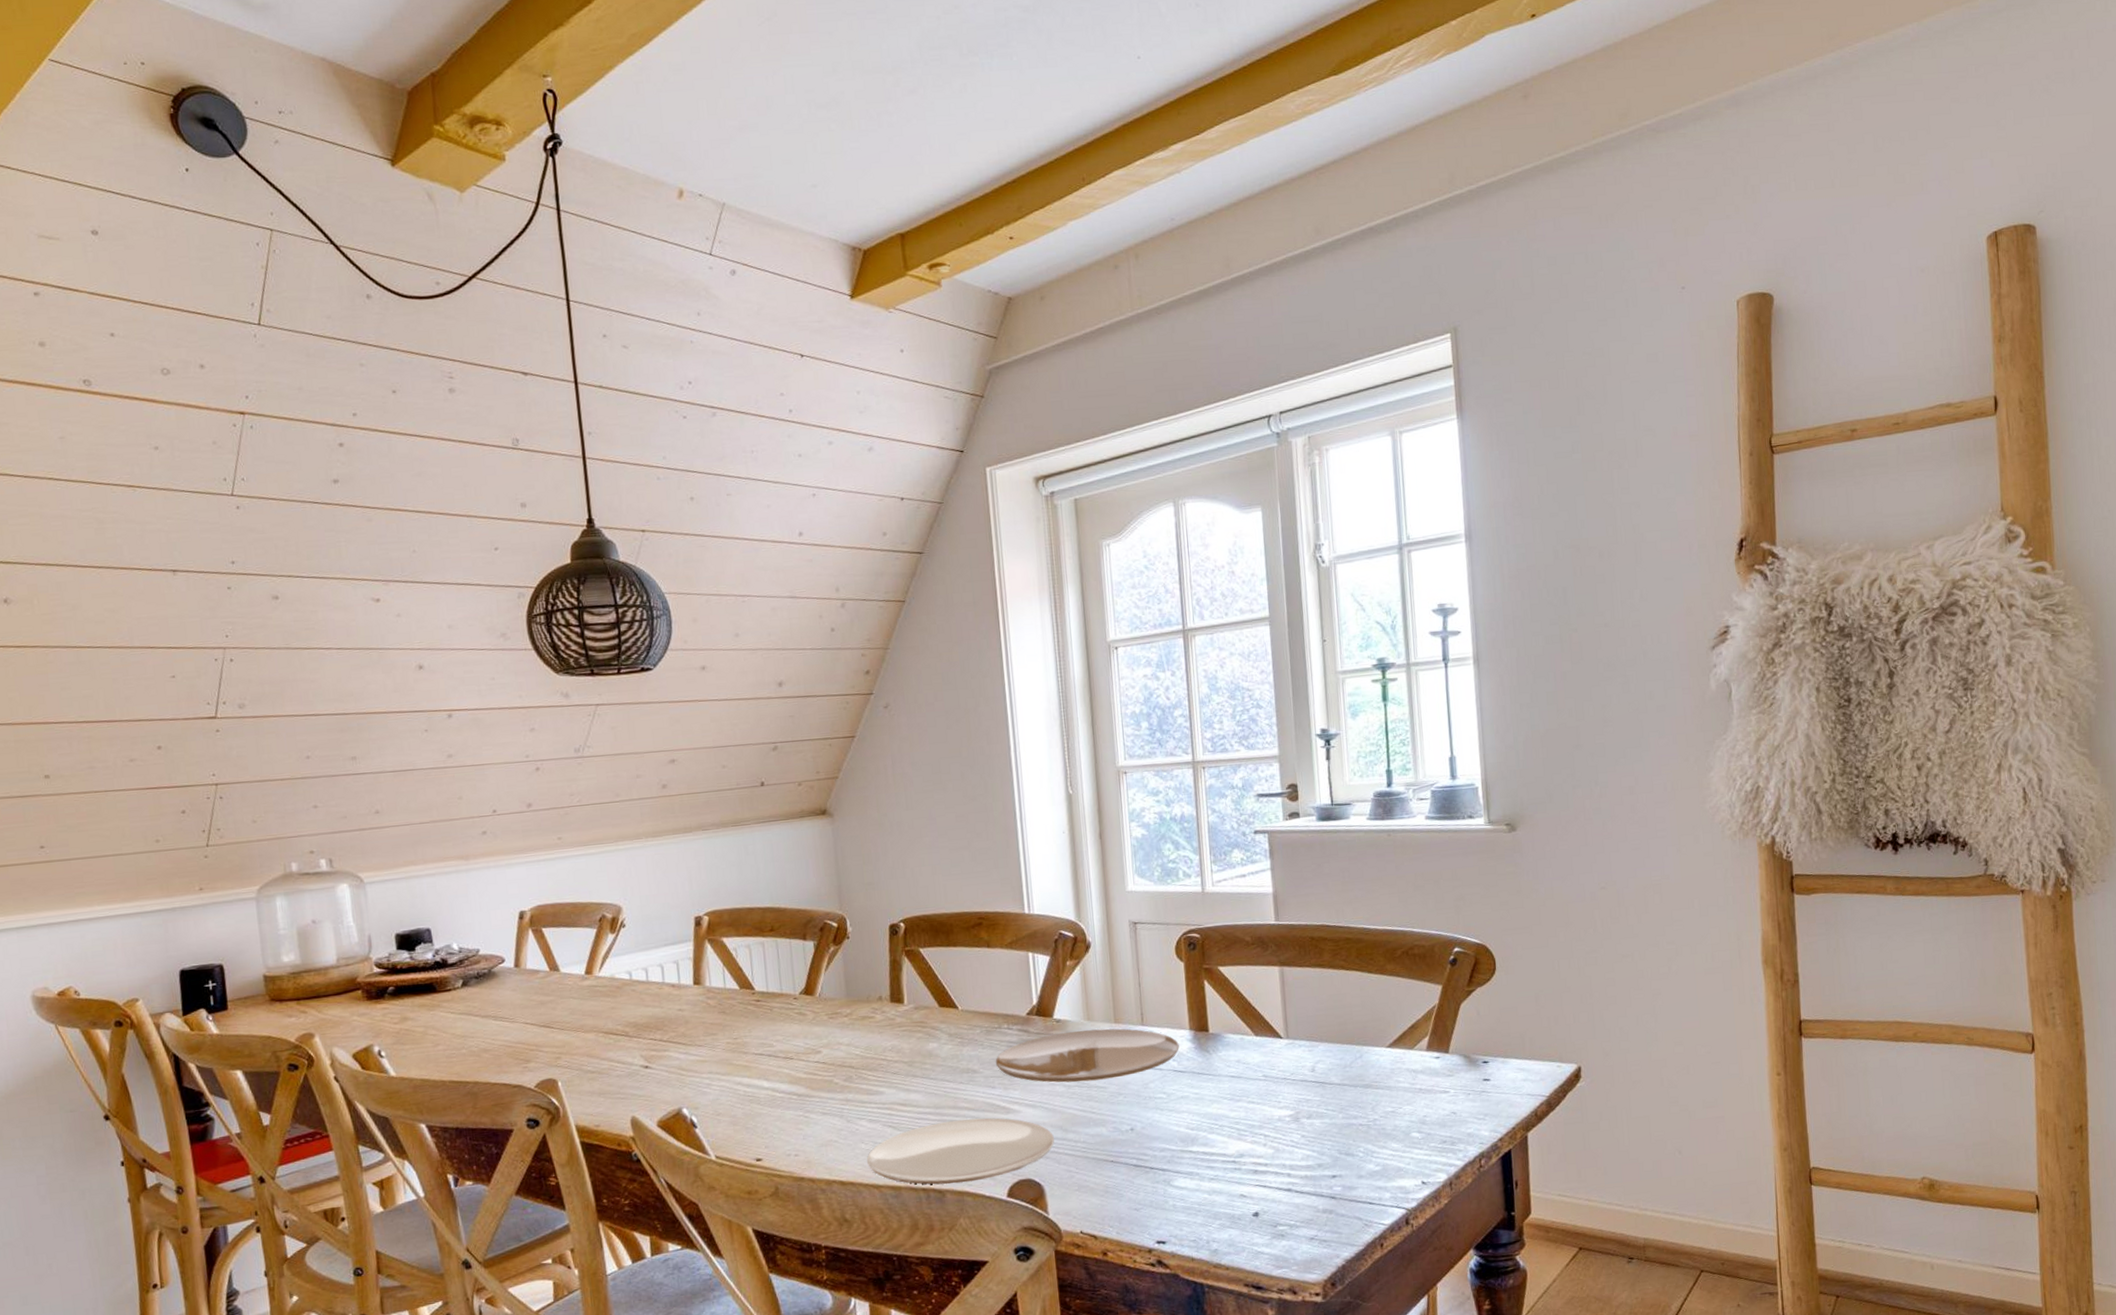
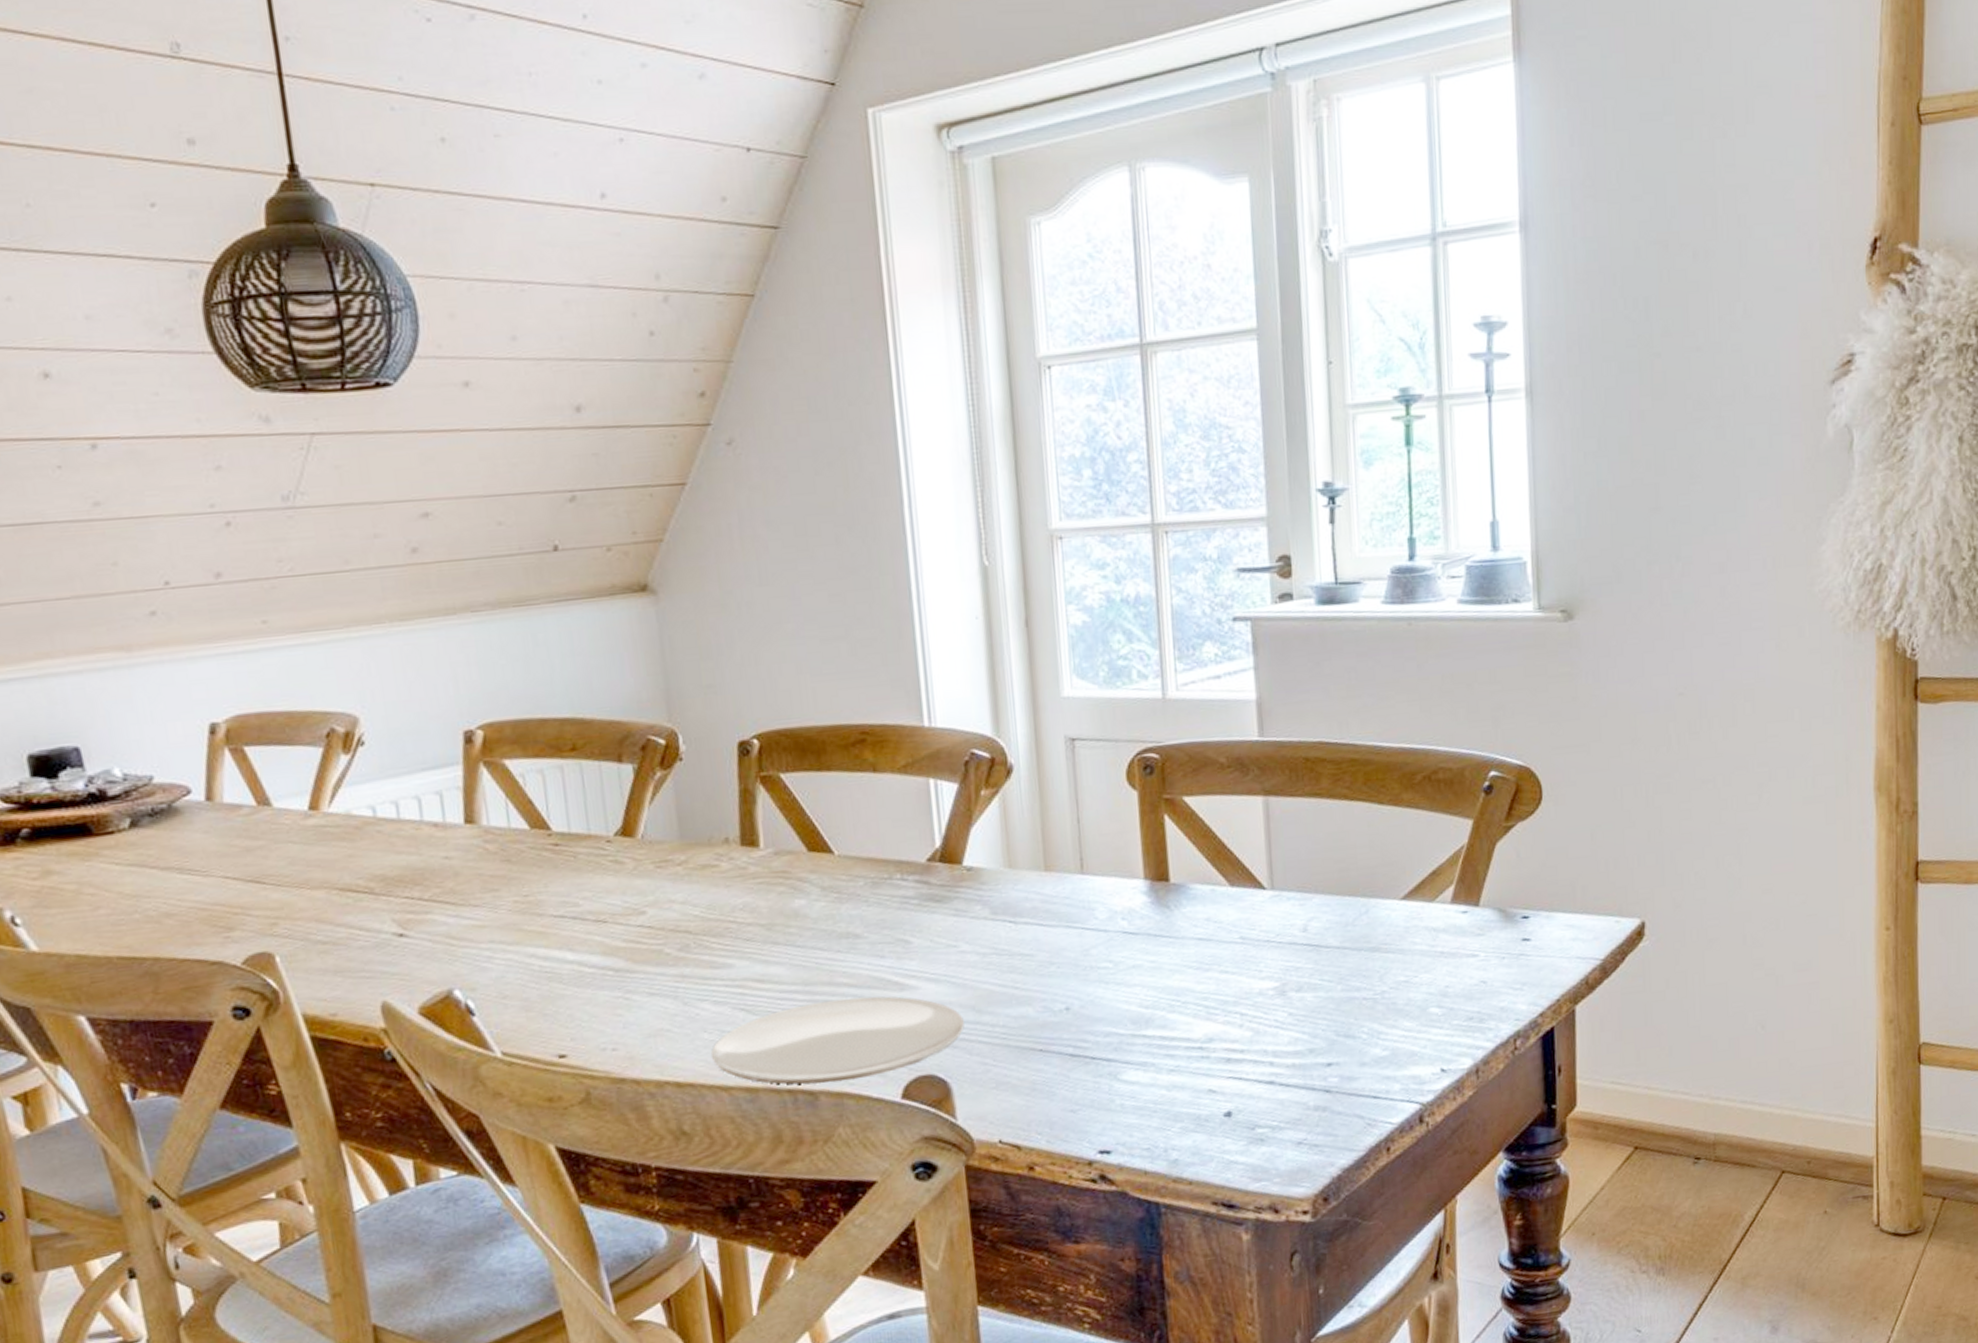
plate: present [995,1028,1179,1083] -> none [884,878,1131,950]

